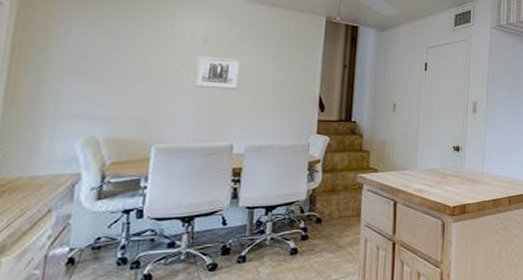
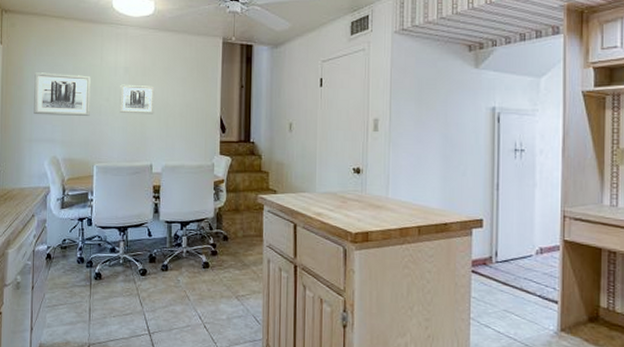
wall art: none [63,34,156,89] -> present [34,72,91,116]

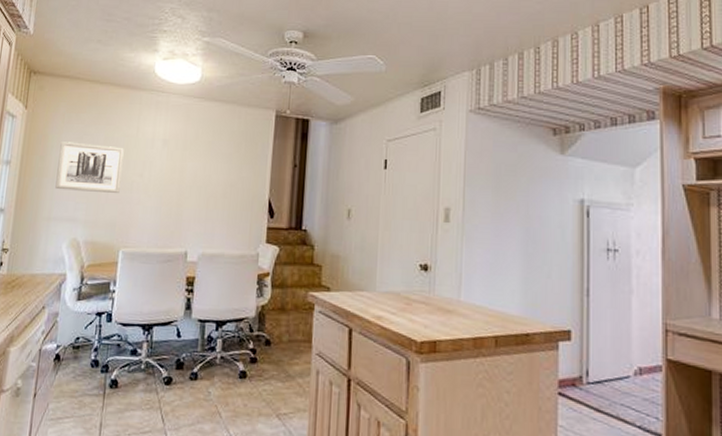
wall art: present [119,84,155,114] -> none [154,158,196,194]

